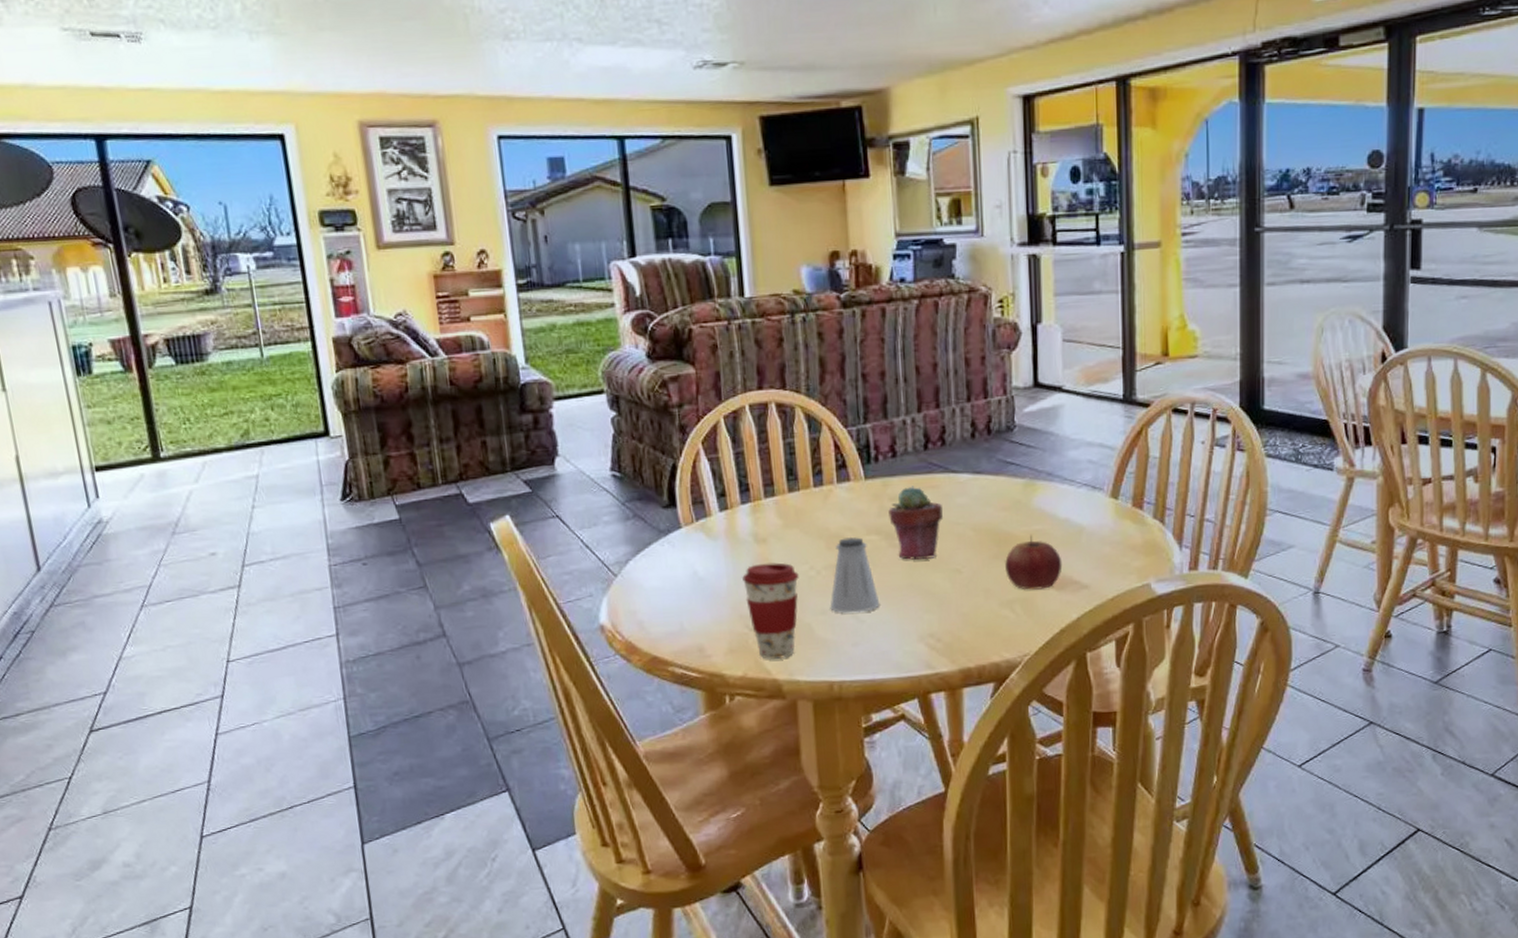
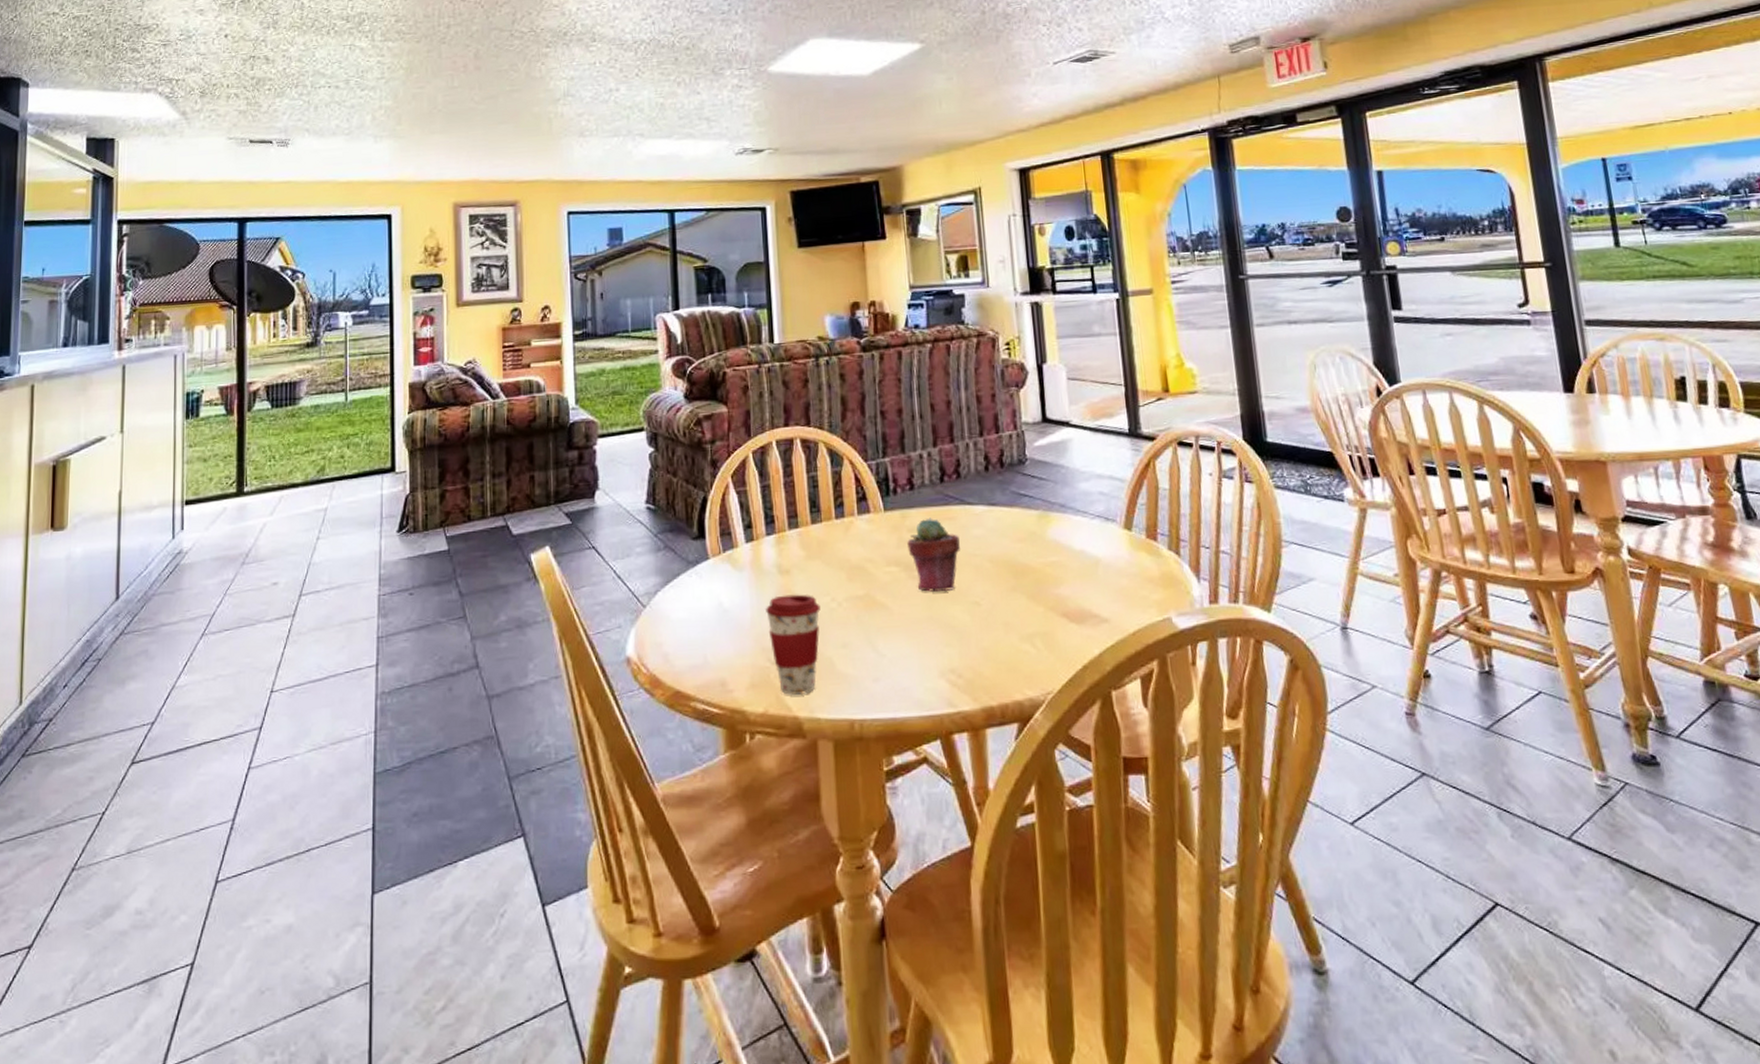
saltshaker: present [830,536,880,613] -> none [851,568,900,647]
apple: present [1005,535,1063,590] -> none [1023,566,1081,624]

